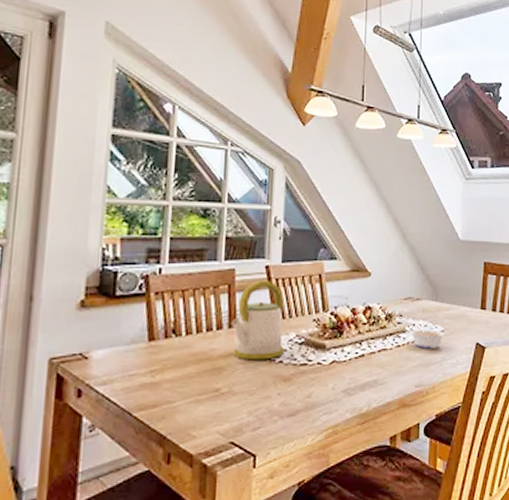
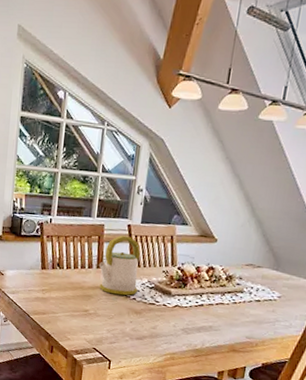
legume: present [410,325,445,349] -> none [248,288,282,311]

